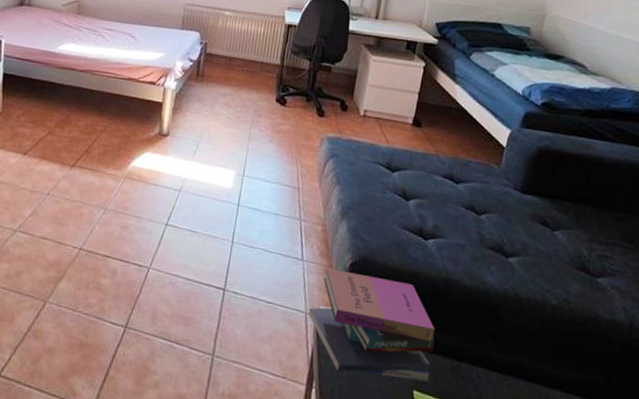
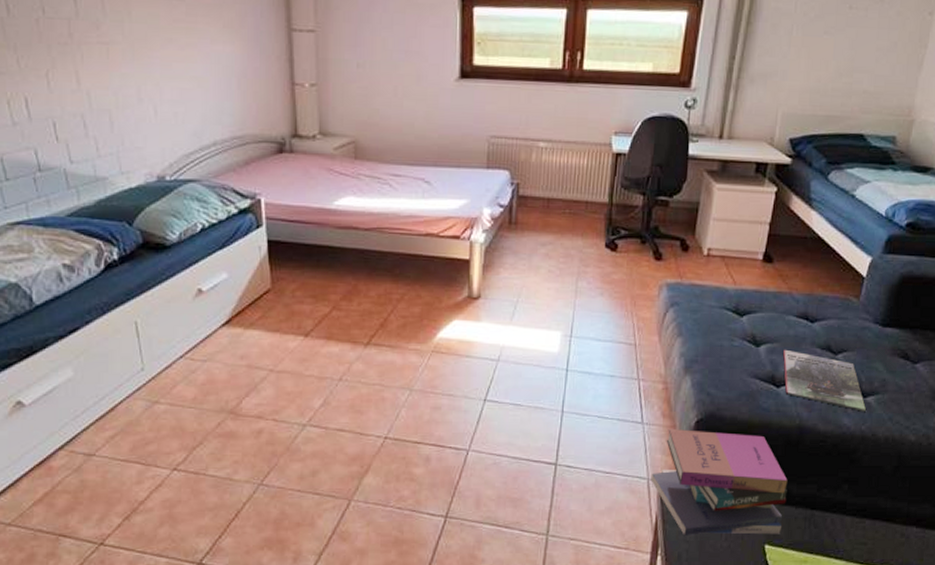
magazine: none [431,205,508,271] -> present [783,349,866,412]

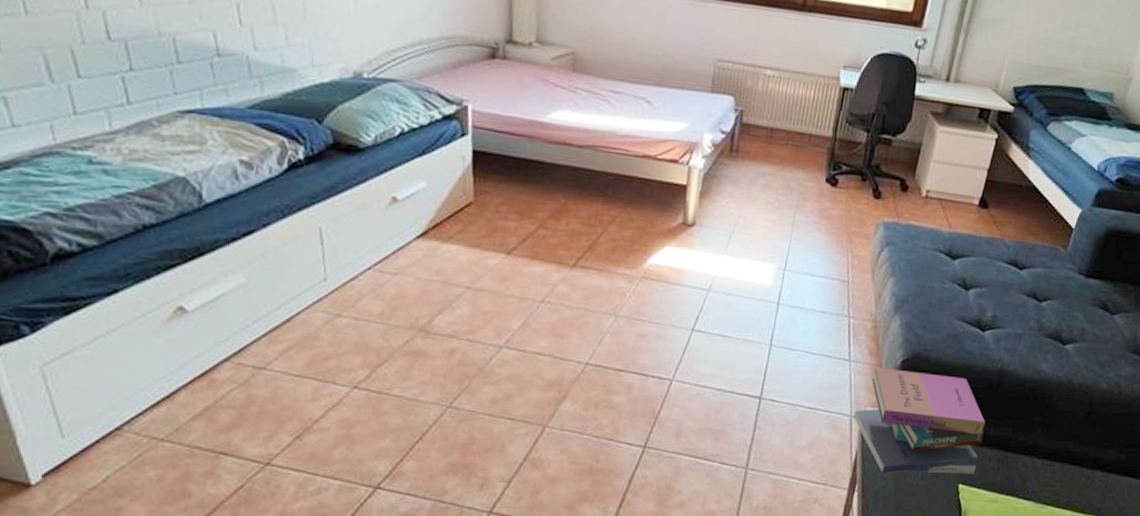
magazine: present [783,349,866,412] -> none [990,294,1064,359]

